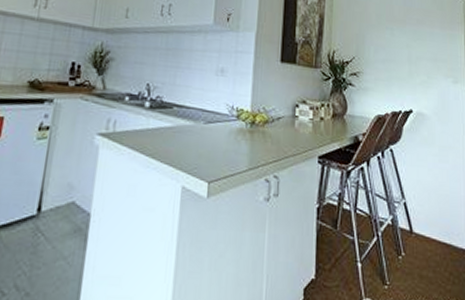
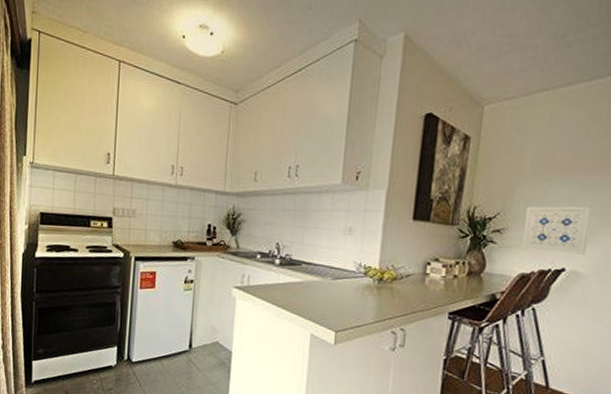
wall art: none [375,52,426,97] -> present [521,206,591,255]

